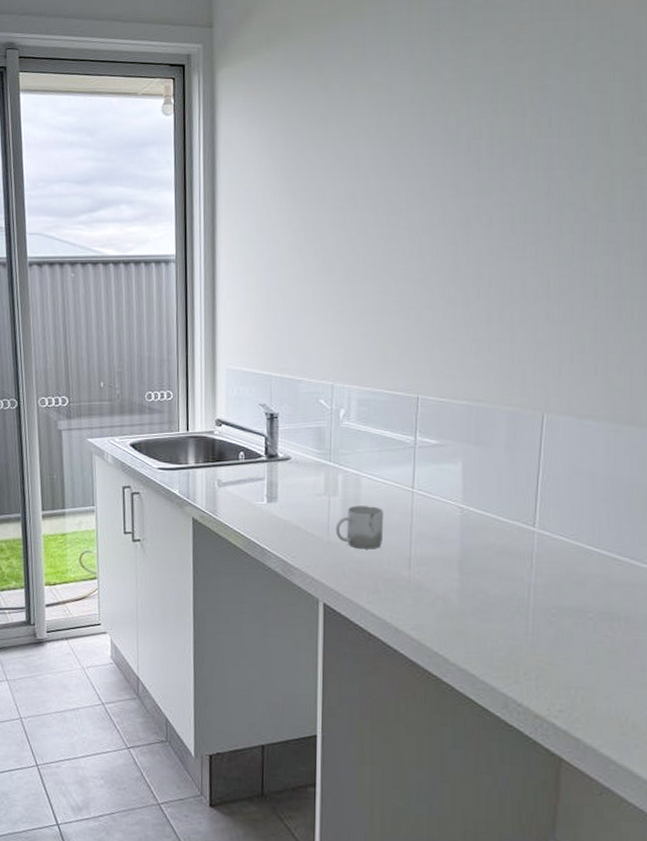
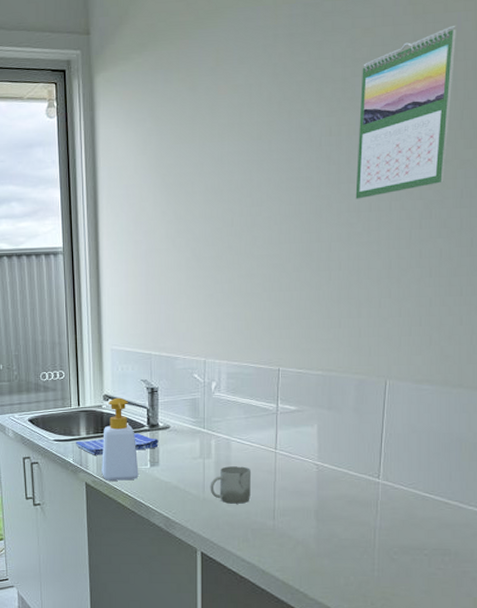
dish towel: none [182,464,278,487] -> present [75,433,159,455]
soap bottle: none [211,423,254,517] -> present [102,397,139,481]
calendar: none [509,20,626,210] -> present [355,25,456,199]

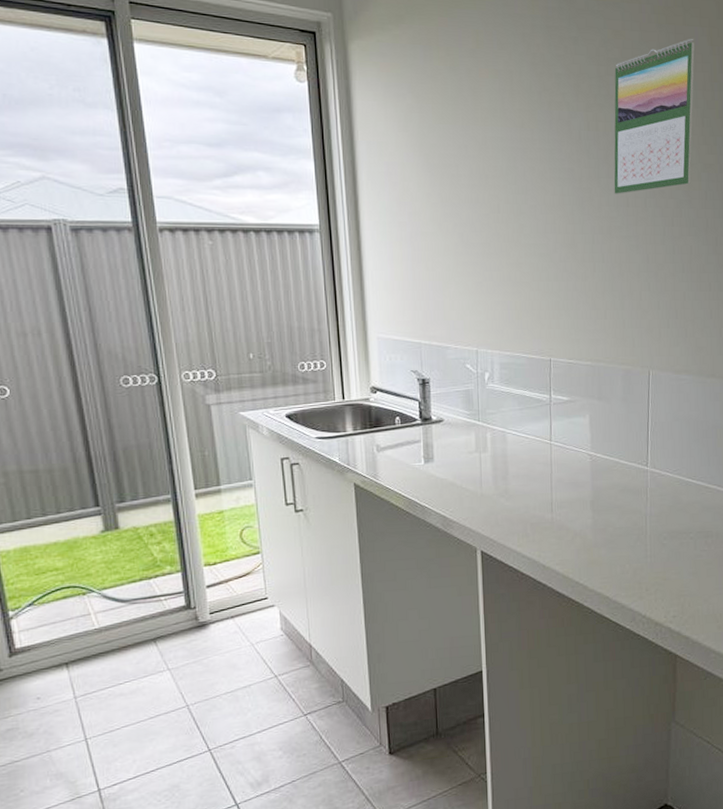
dish towel: present [75,433,159,455] -> none [341,427,432,453]
soap bottle: present [102,397,139,481] -> none [371,389,412,480]
cup: present [210,466,252,504] -> none [487,459,528,499]

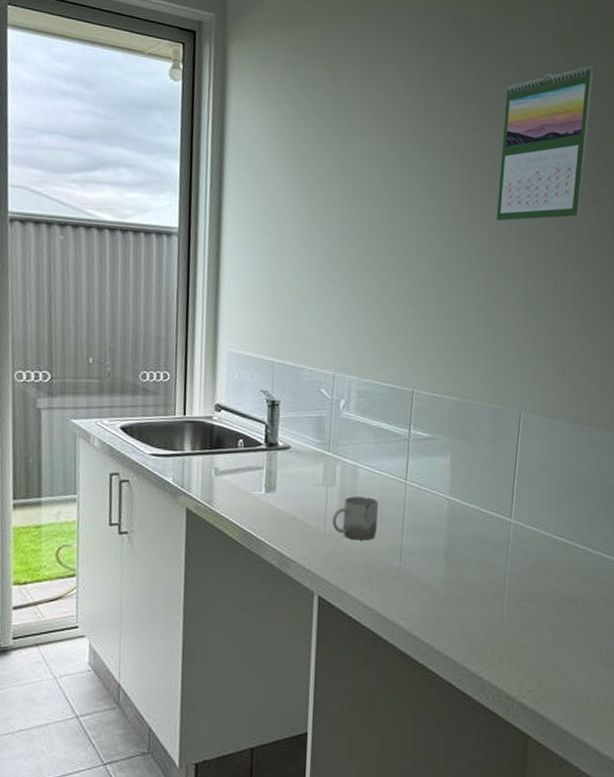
cup: none [487,459,528,499] -> present [332,496,379,541]

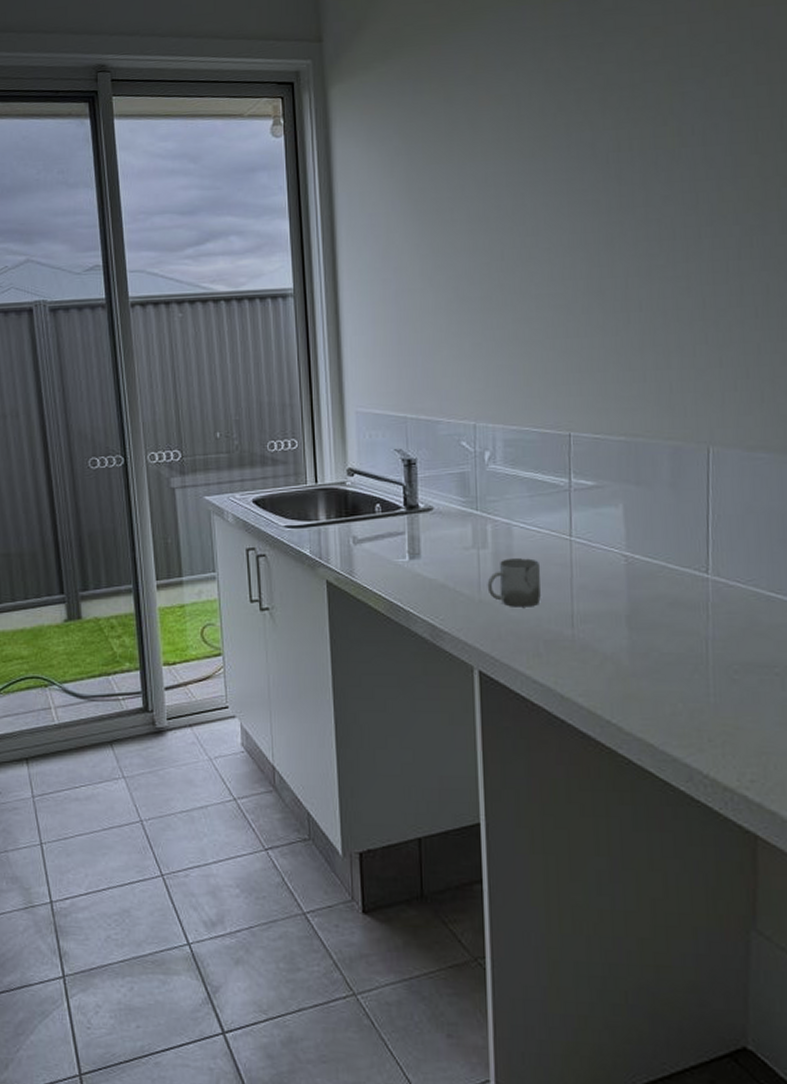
calendar: present [496,65,593,221] -> none [653,20,768,226]

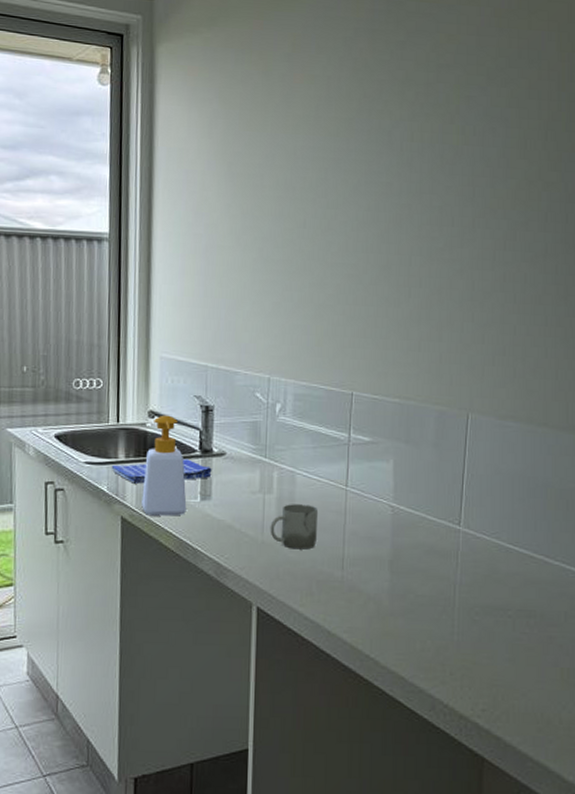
dish towel: none [312,517,419,545] -> present [111,459,212,484]
soap bottle: none [346,472,395,578] -> present [142,415,187,516]

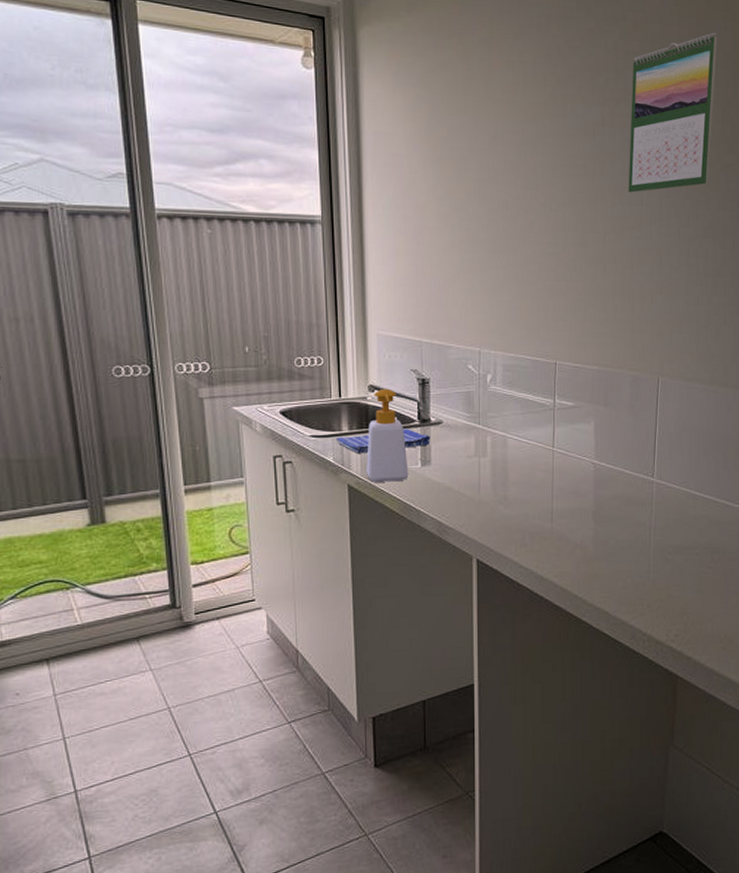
cup: present [270,504,319,550] -> none [486,465,529,506]
calendar: none [437,43,540,212] -> present [628,32,717,193]

